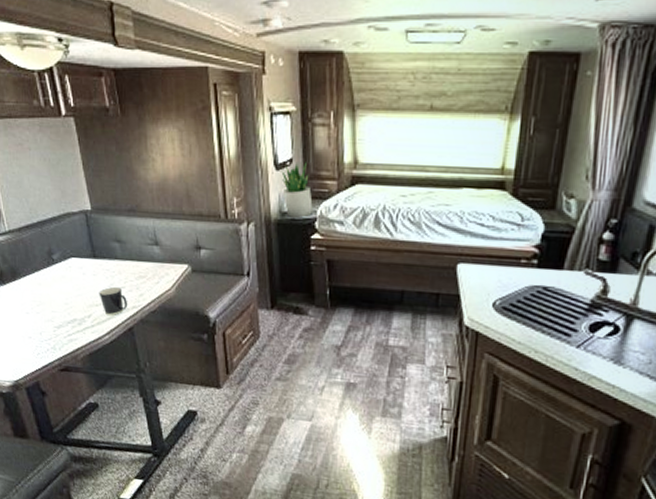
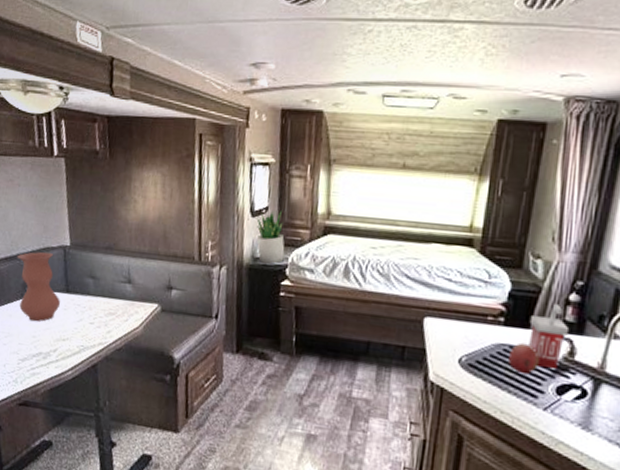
vase: none [38,217,88,289] -> present [17,251,60,322]
mug: present [99,286,128,316] -> none [67,322,95,351]
fruit: none [542,283,572,315] -> present [508,342,539,375]
soap dispenser: none [562,244,603,307] -> present [529,304,570,368]

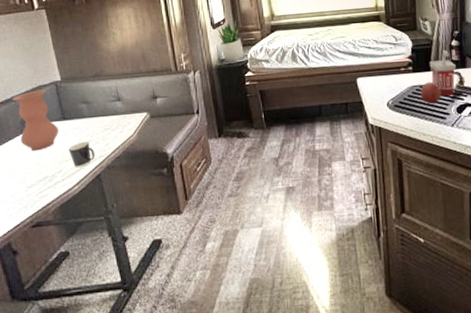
mug: none [67,322,95,351] -> present [68,141,96,167]

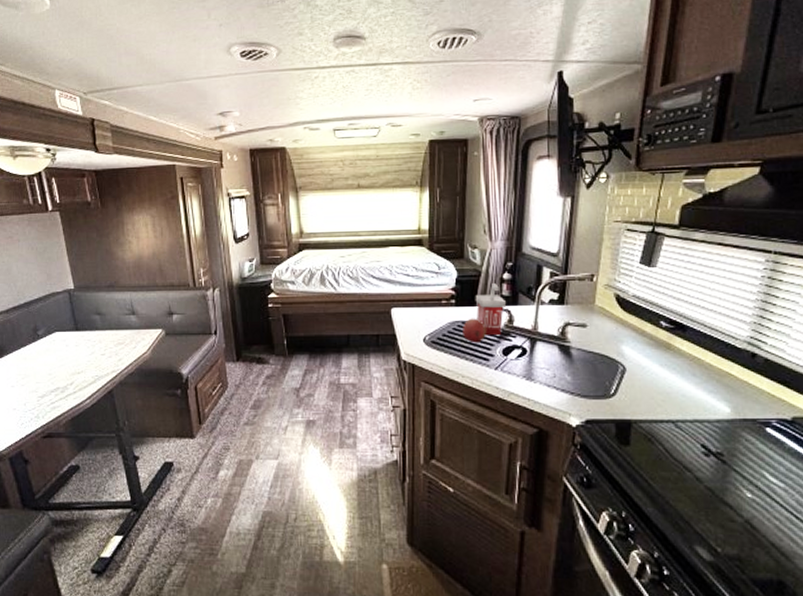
vase: present [12,89,58,152] -> none [25,297,71,361]
mug: present [68,141,96,167] -> none [81,354,108,381]
planter: present [217,20,244,63] -> none [240,235,268,283]

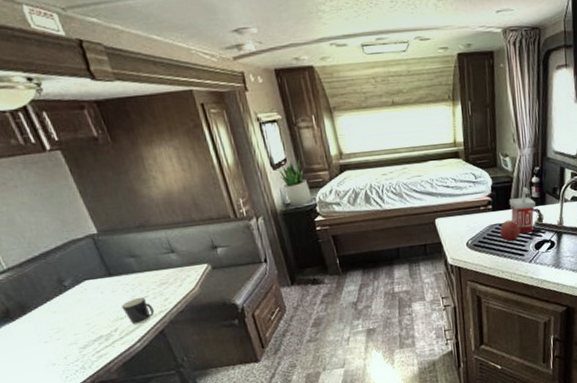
mug: none [81,354,108,381] -> present [121,297,155,325]
planter: none [240,235,268,283] -> present [278,160,312,208]

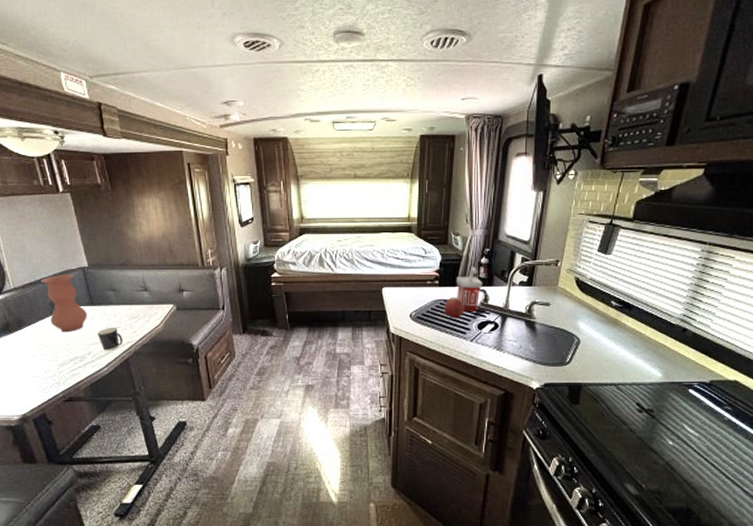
vase: none [40,243,107,311] -> present [40,274,87,333]
planter: present [278,160,312,208] -> none [245,220,271,263]

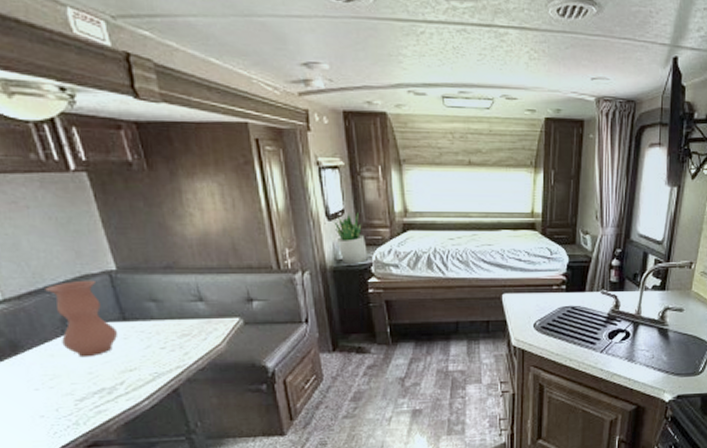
mug: present [97,327,123,351] -> none [132,348,171,379]
planter: none [245,220,271,263] -> present [333,212,368,265]
fruit: present [444,297,464,319] -> none [572,303,594,328]
soap dispenser: present [456,267,483,312] -> none [585,270,614,320]

